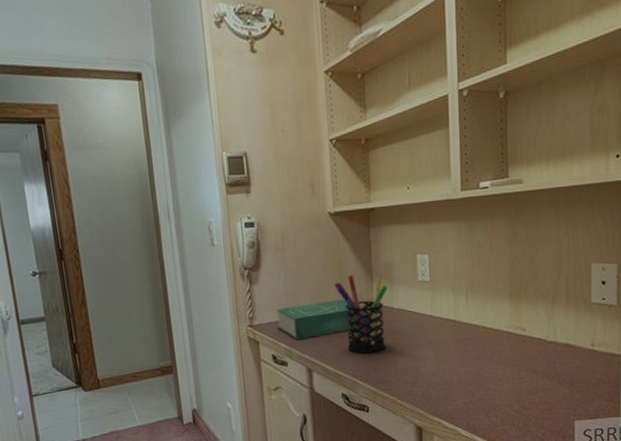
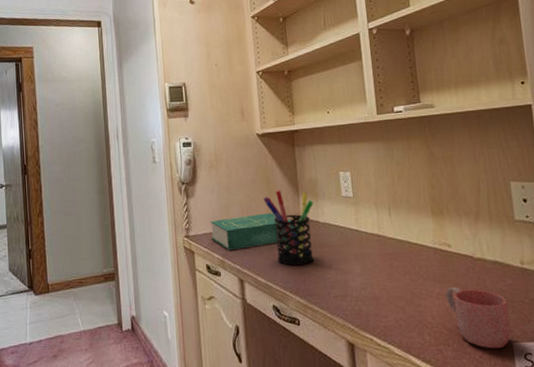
mug: none [515,369,574,427] -> present [445,286,511,349]

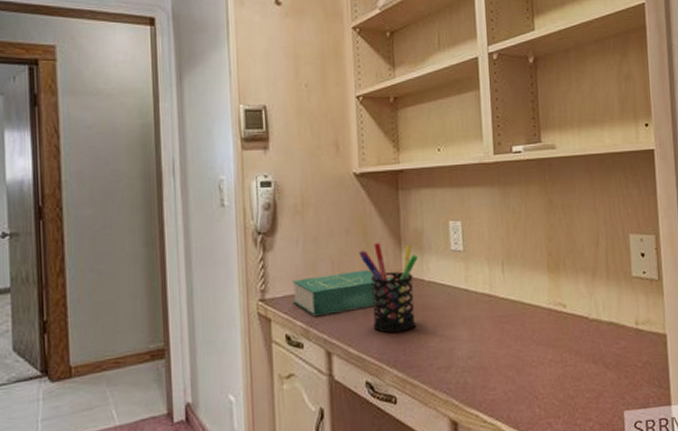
mug: present [445,286,511,349] -> none [558,351,623,419]

